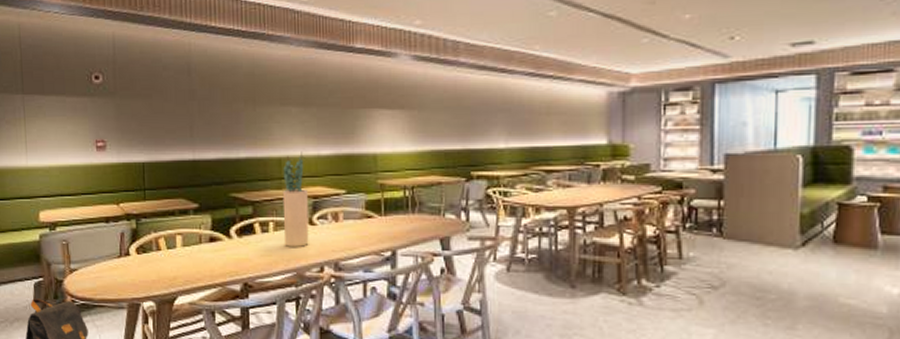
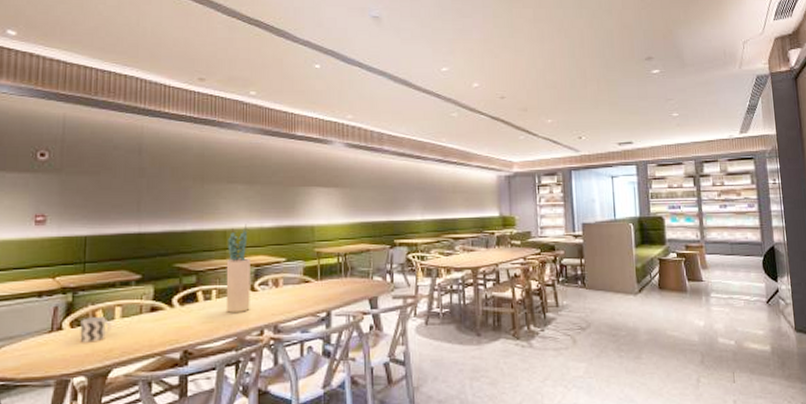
cup: none [145,245,174,270] -> present [80,317,112,343]

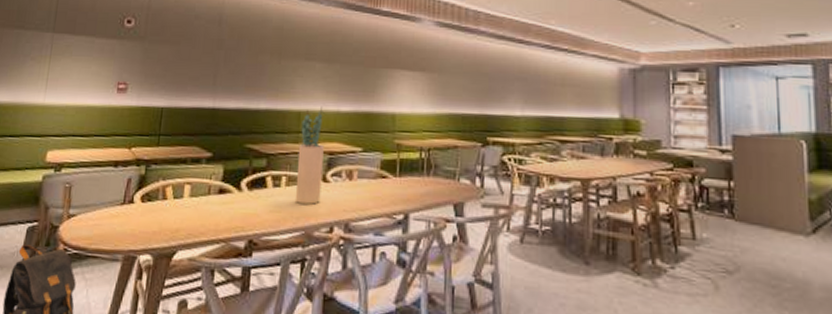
cup: present [80,317,112,343] -> none [148,193,180,220]

